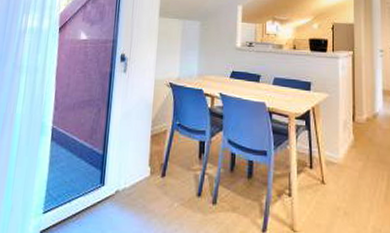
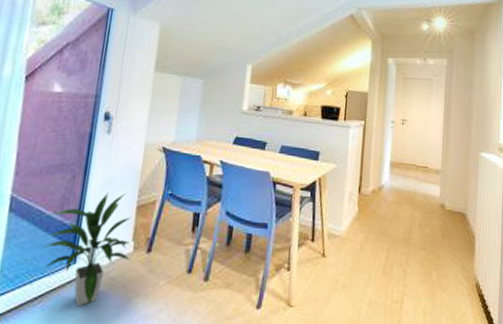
indoor plant: none [78,124,148,224] -> present [42,192,132,307]

